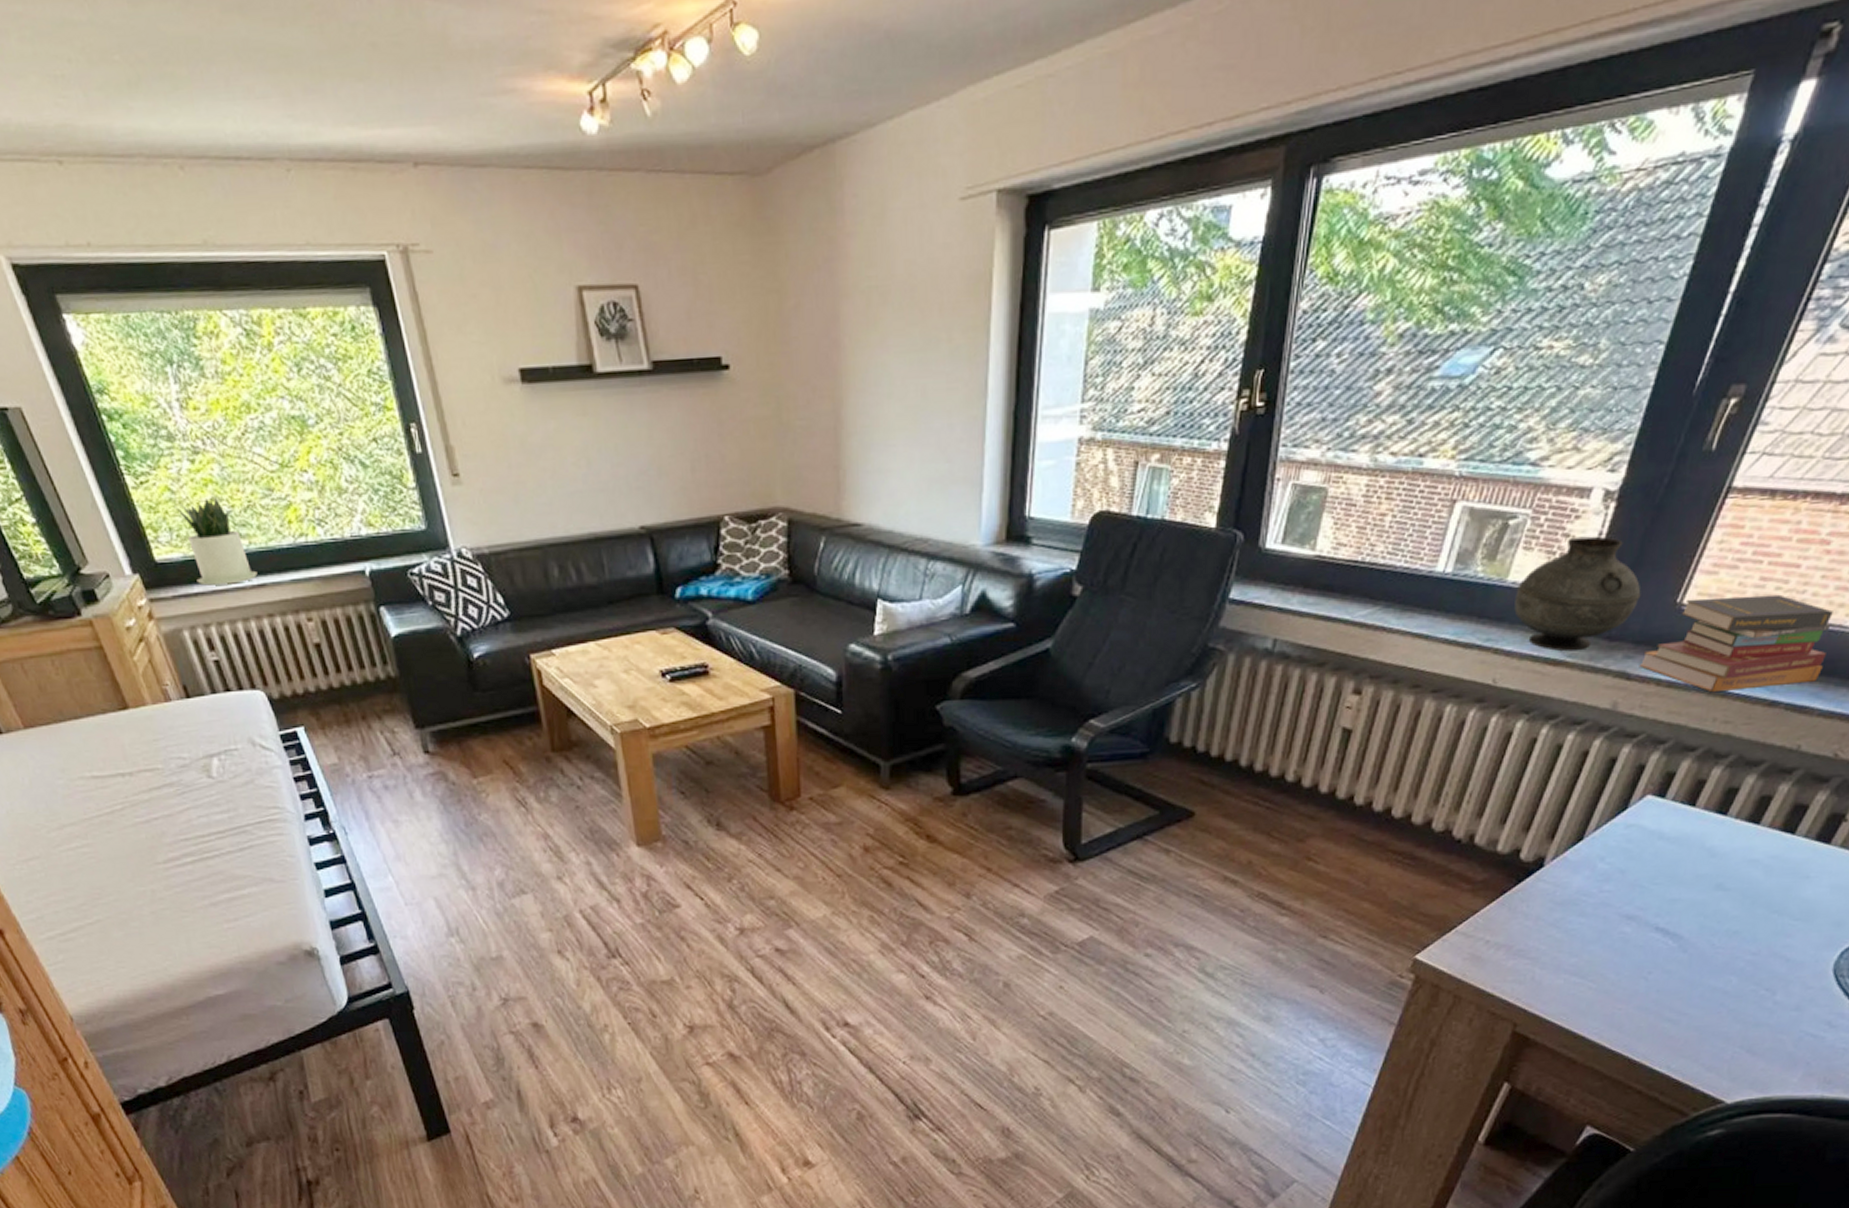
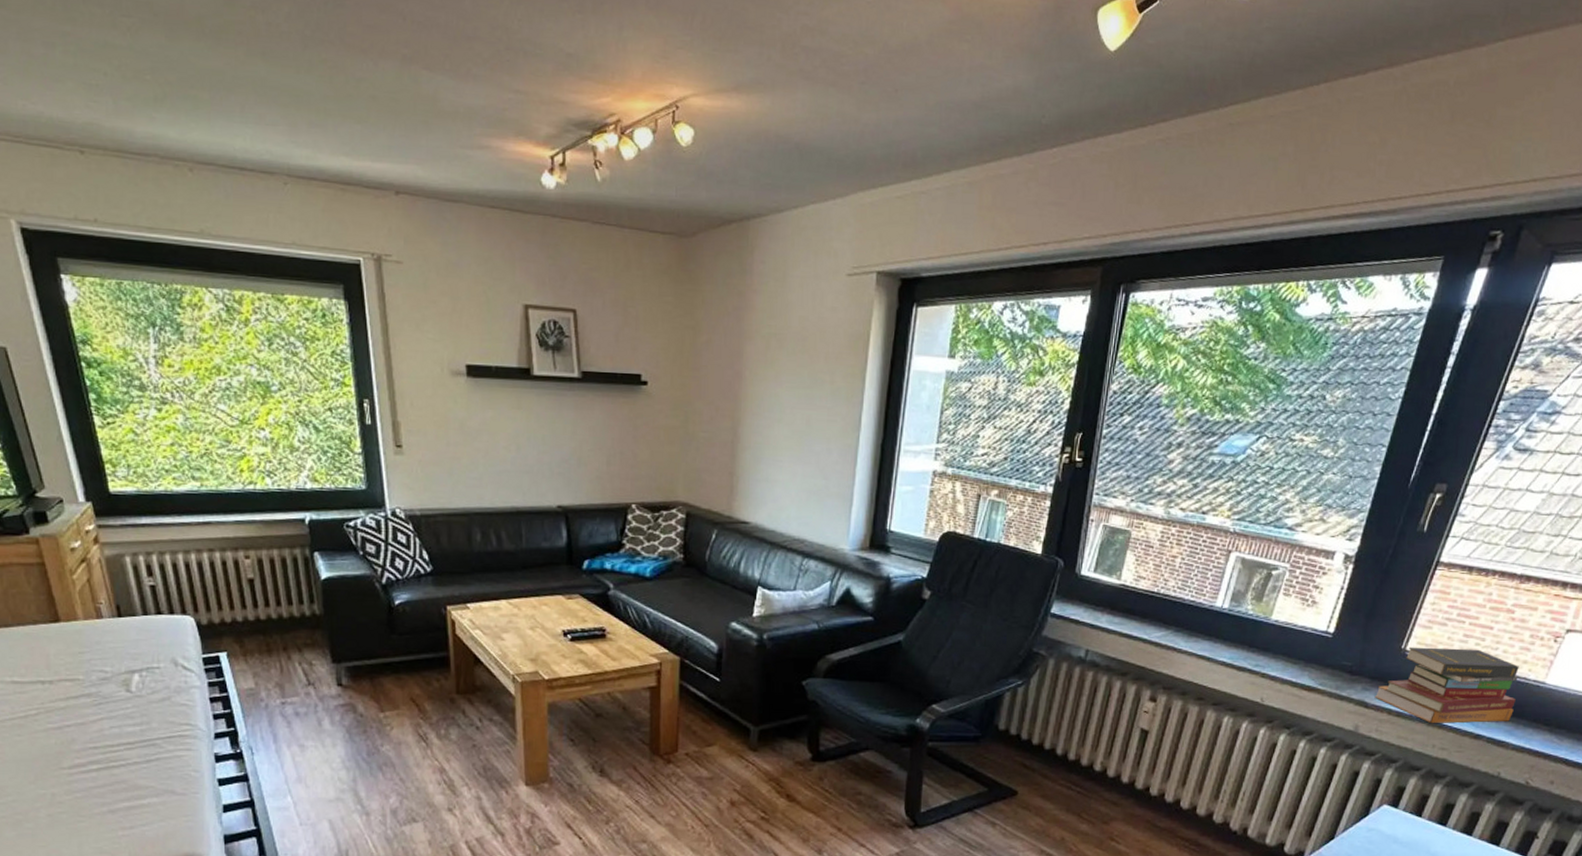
planter: present [173,496,258,586] -> none [135,442,205,520]
vase: present [1514,536,1641,652] -> none [1277,589,1374,681]

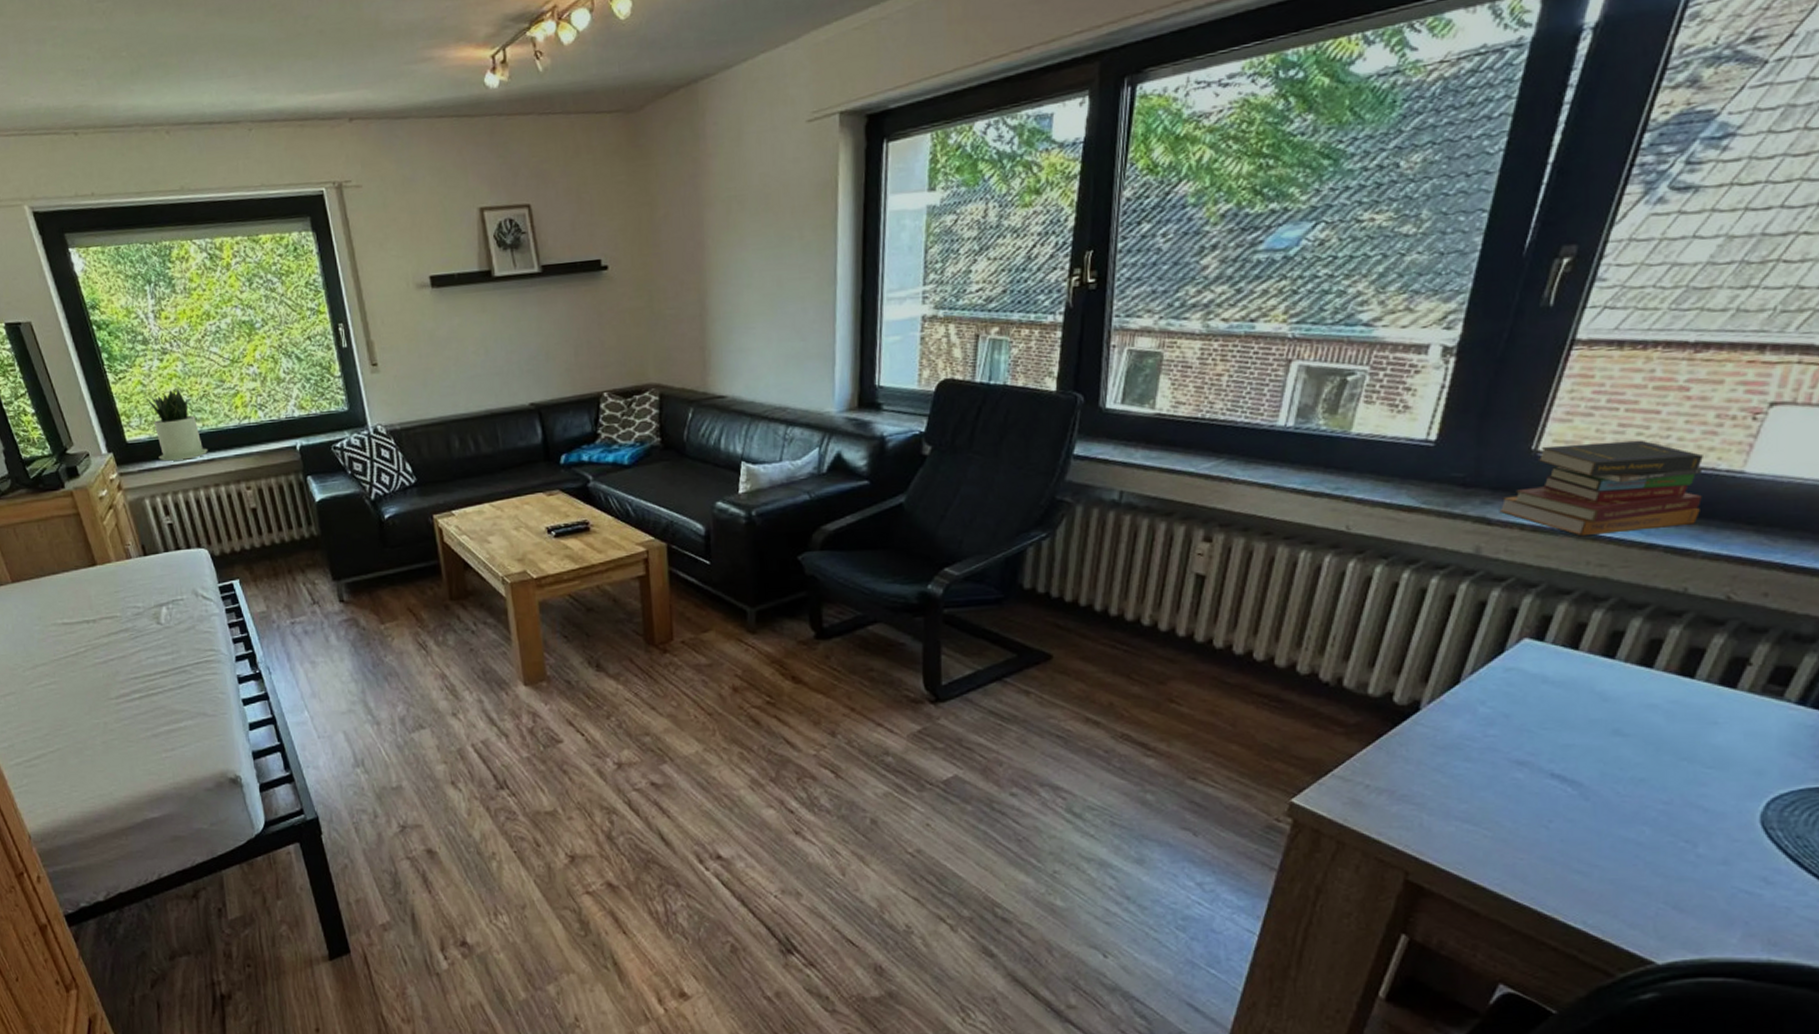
planter: none [135,442,205,520] -> present [144,388,208,462]

